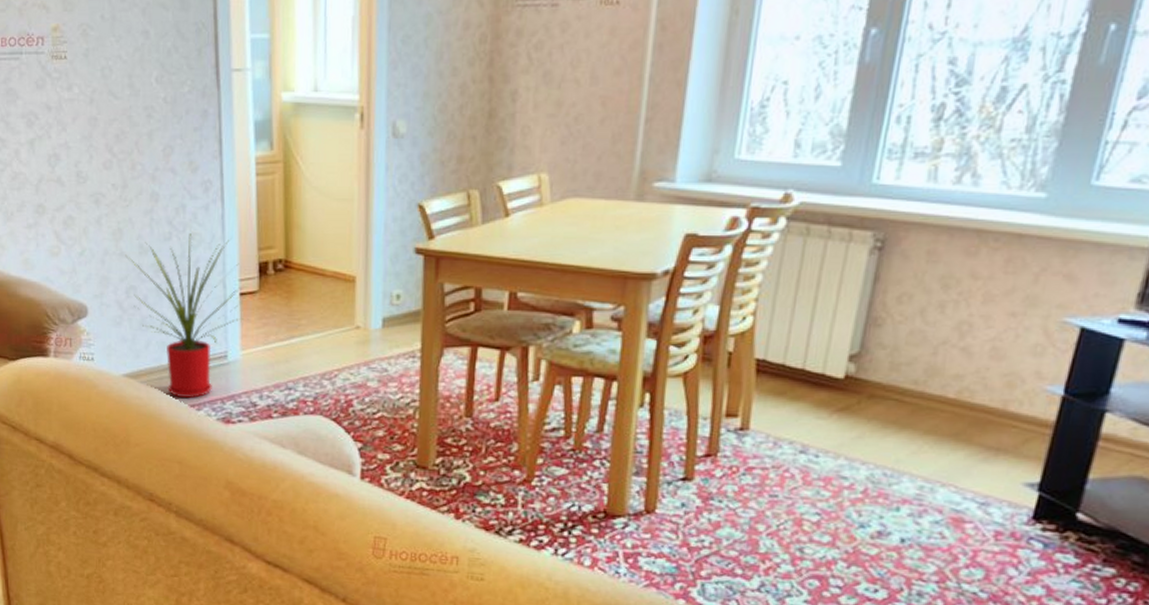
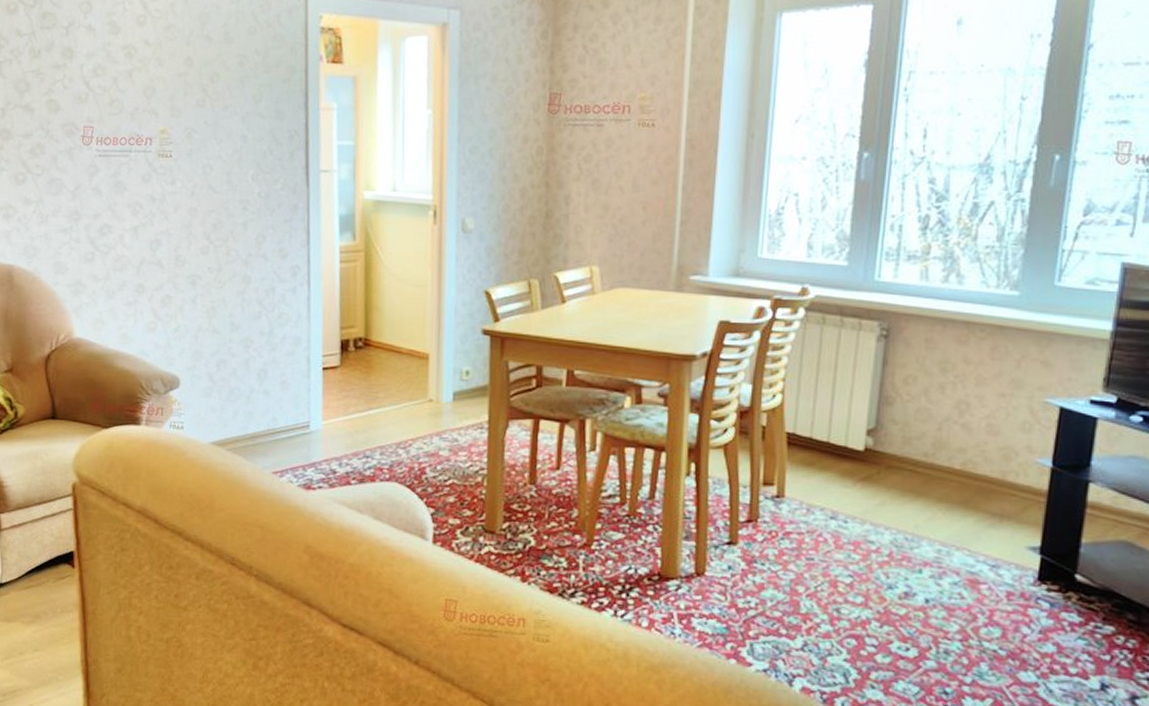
house plant: present [125,233,249,398] -> none [217,313,330,465]

